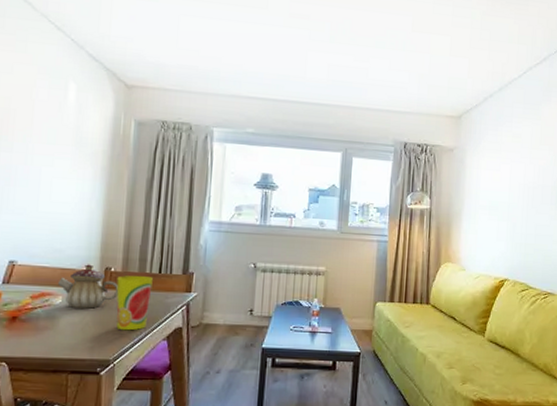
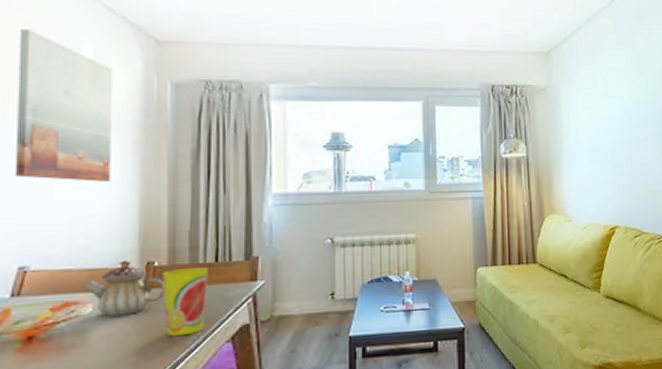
wall art: none [12,69,91,199] -> present [16,29,114,182]

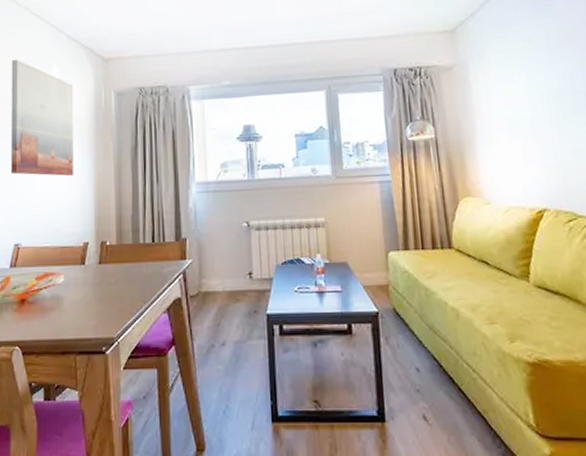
teapot: present [86,260,166,317] -> none [59,240,116,286]
cup: present [162,267,208,337] -> none [113,247,147,306]

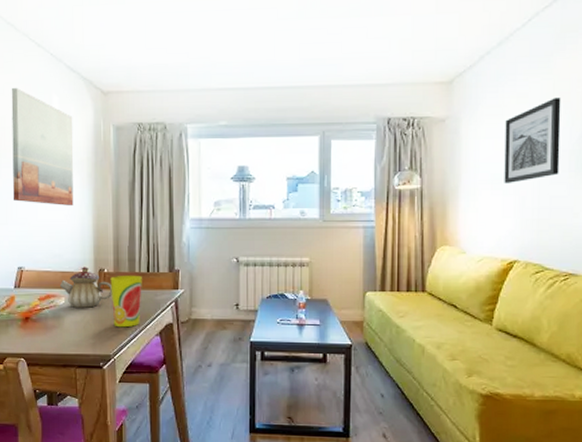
teapot: none [59,240,116,286] -> present [60,267,113,308]
cup: none [113,247,147,306] -> present [110,276,142,328]
wall art: none [514,39,577,128] -> present [504,97,561,183]

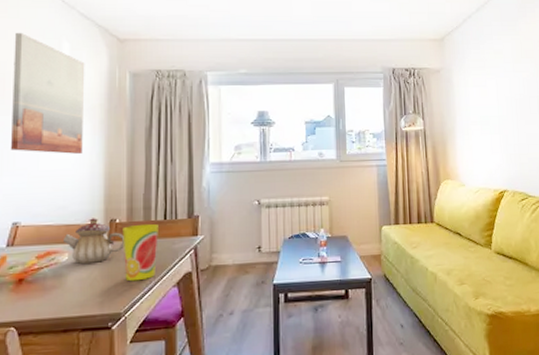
wall art: present [504,97,561,183] -> none [487,54,532,124]

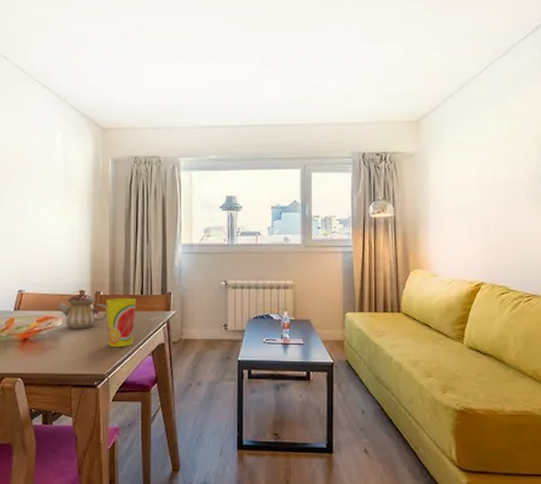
wall art: present [11,33,85,154] -> none [16,125,74,232]

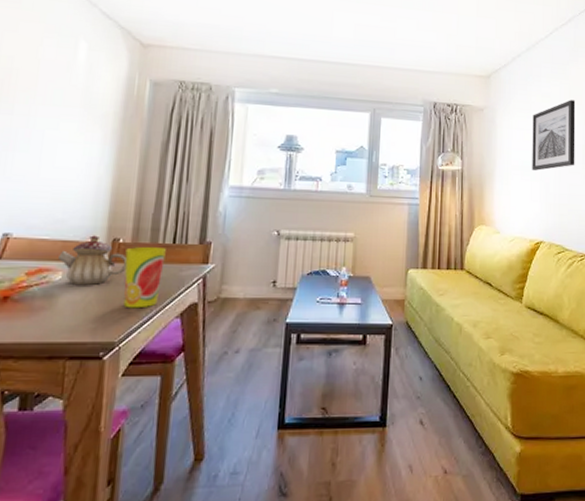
wall art: none [468,136,518,212] -> present [532,100,576,171]

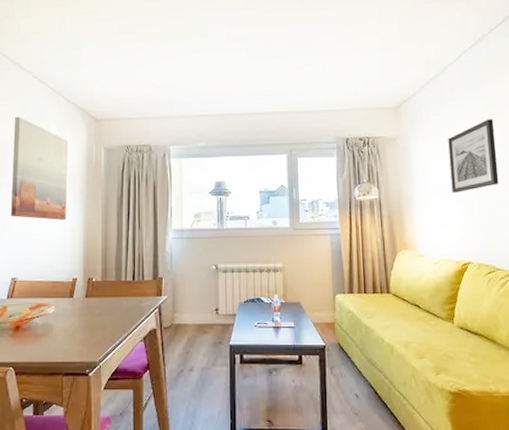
wall art: none [10,26,102,164] -> present [11,117,69,220]
teapot: present [58,235,128,285] -> none [51,276,100,316]
cup: present [123,247,166,309] -> none [98,284,128,334]

